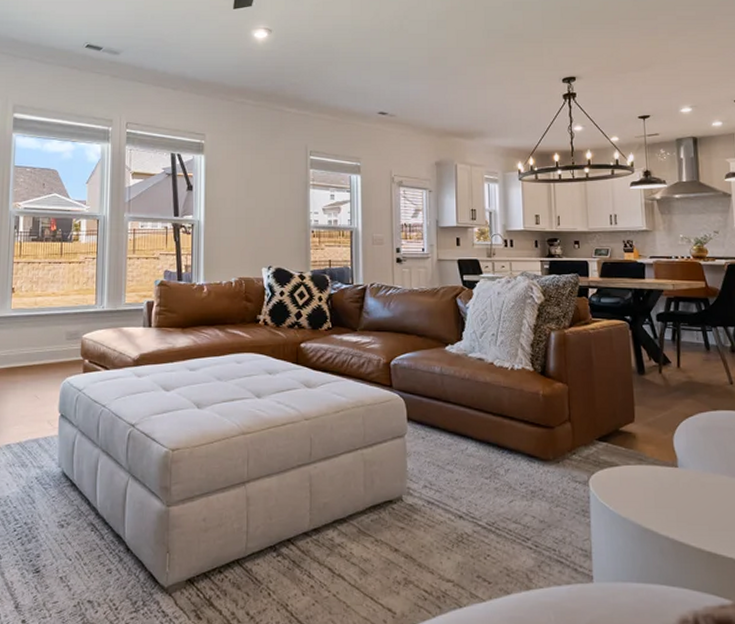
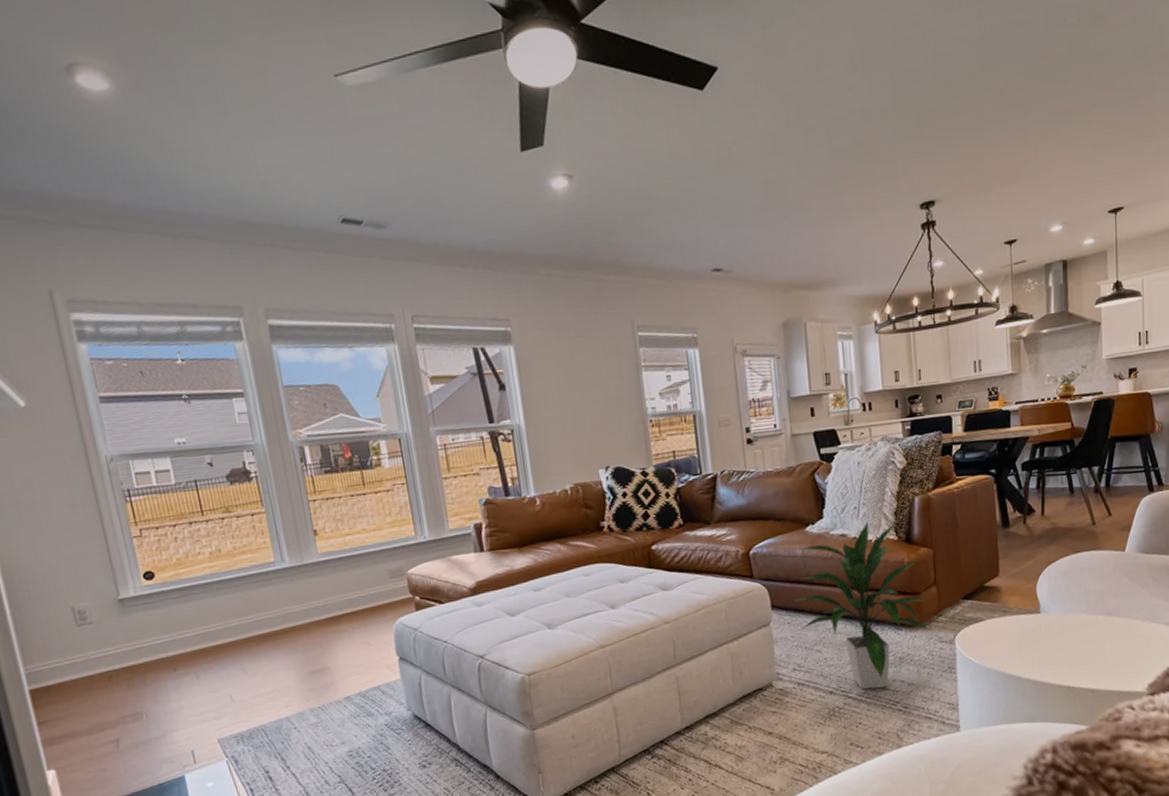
indoor plant: none [429,348,564,520] -> present [794,520,930,690]

